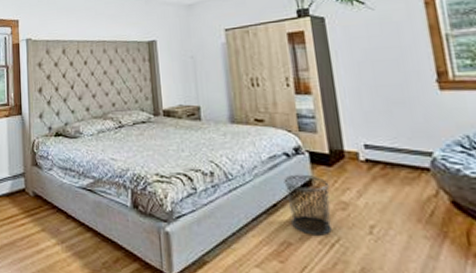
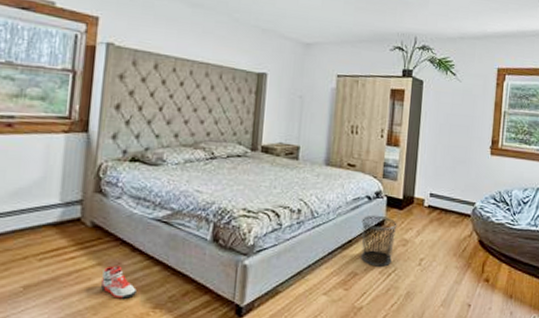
sneaker: none [47,232,75,264] -> present [101,266,137,299]

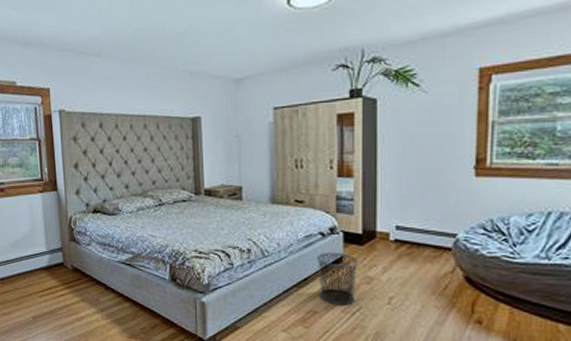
sneaker: present [101,266,137,299] -> none [86,302,114,329]

